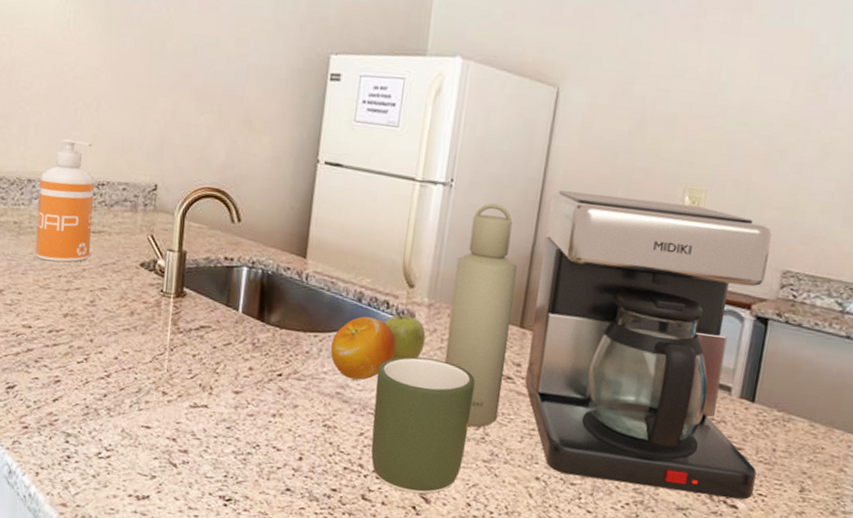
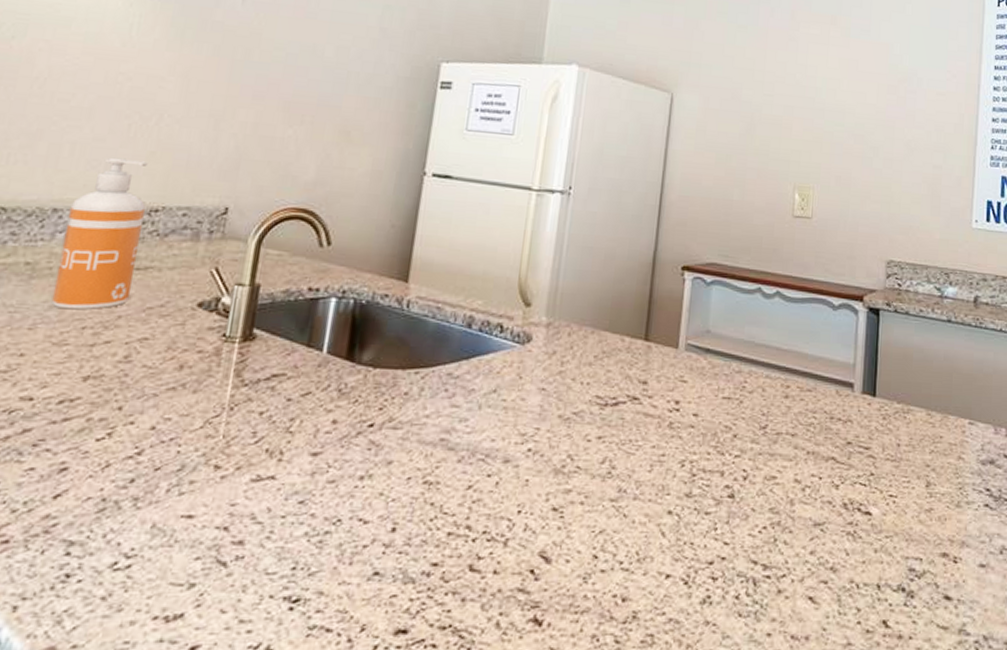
fruit: present [330,316,396,381] -> none [434,343,511,421]
mug: present [371,356,475,494] -> none [481,385,599,553]
fruit: present [384,312,426,360] -> none [498,336,544,392]
bottle: present [444,203,518,428] -> none [565,210,640,461]
coffee maker: present [525,190,772,500] -> none [652,193,885,505]

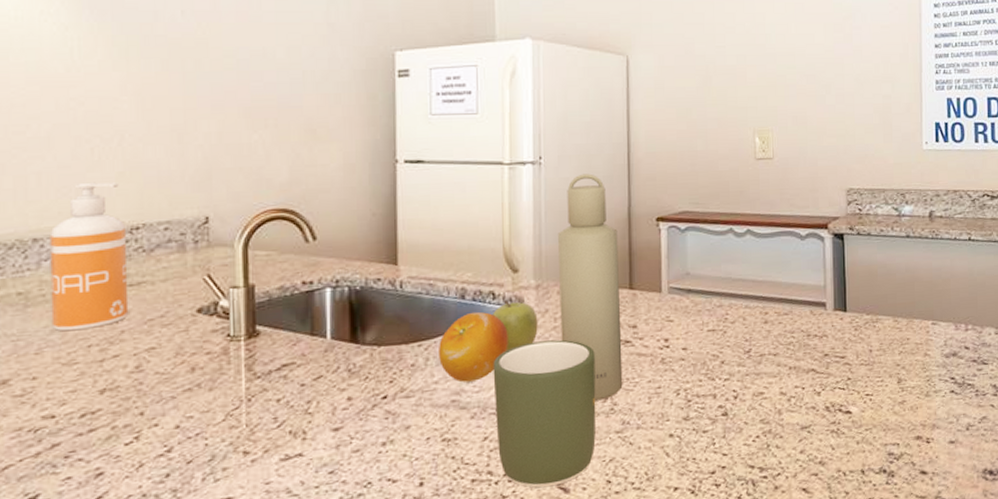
fruit: none [434,343,511,421] -> present [439,311,508,382]
mug: none [481,385,599,553] -> present [493,339,596,488]
fruit: none [498,336,544,392] -> present [493,301,538,351]
bottle: none [565,210,640,461] -> present [558,173,623,401]

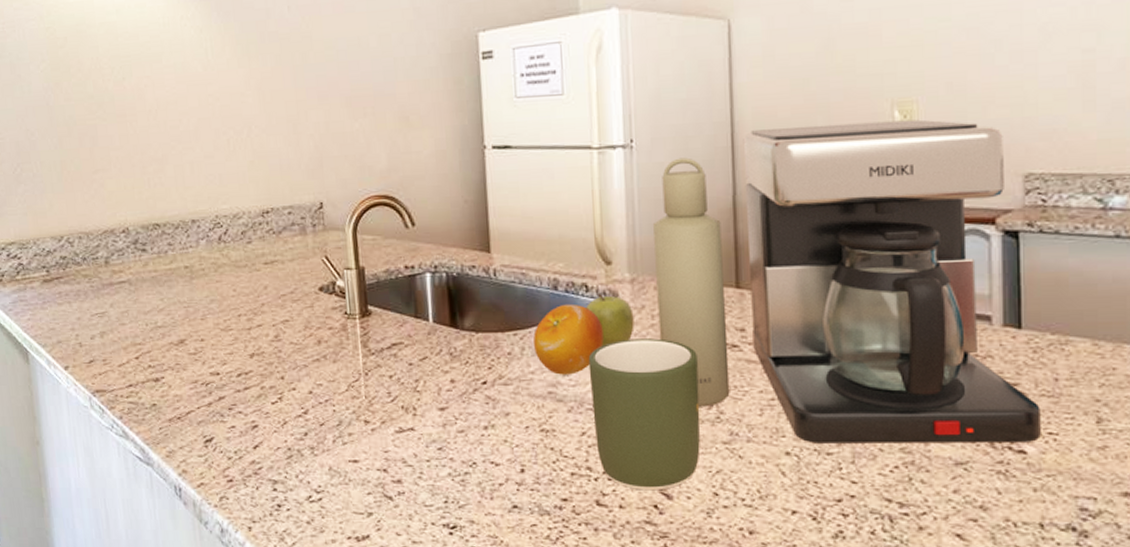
soap dispenser: present [49,182,129,332] -> none [203,170,267,302]
coffee maker: none [637,145,861,424] -> present [743,119,1041,444]

